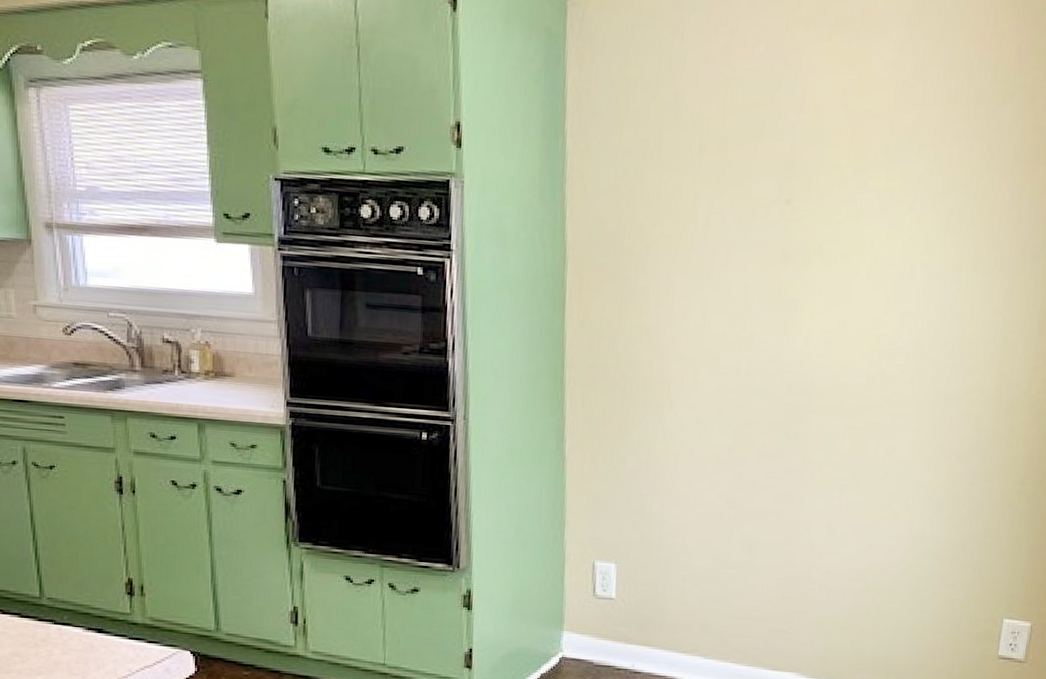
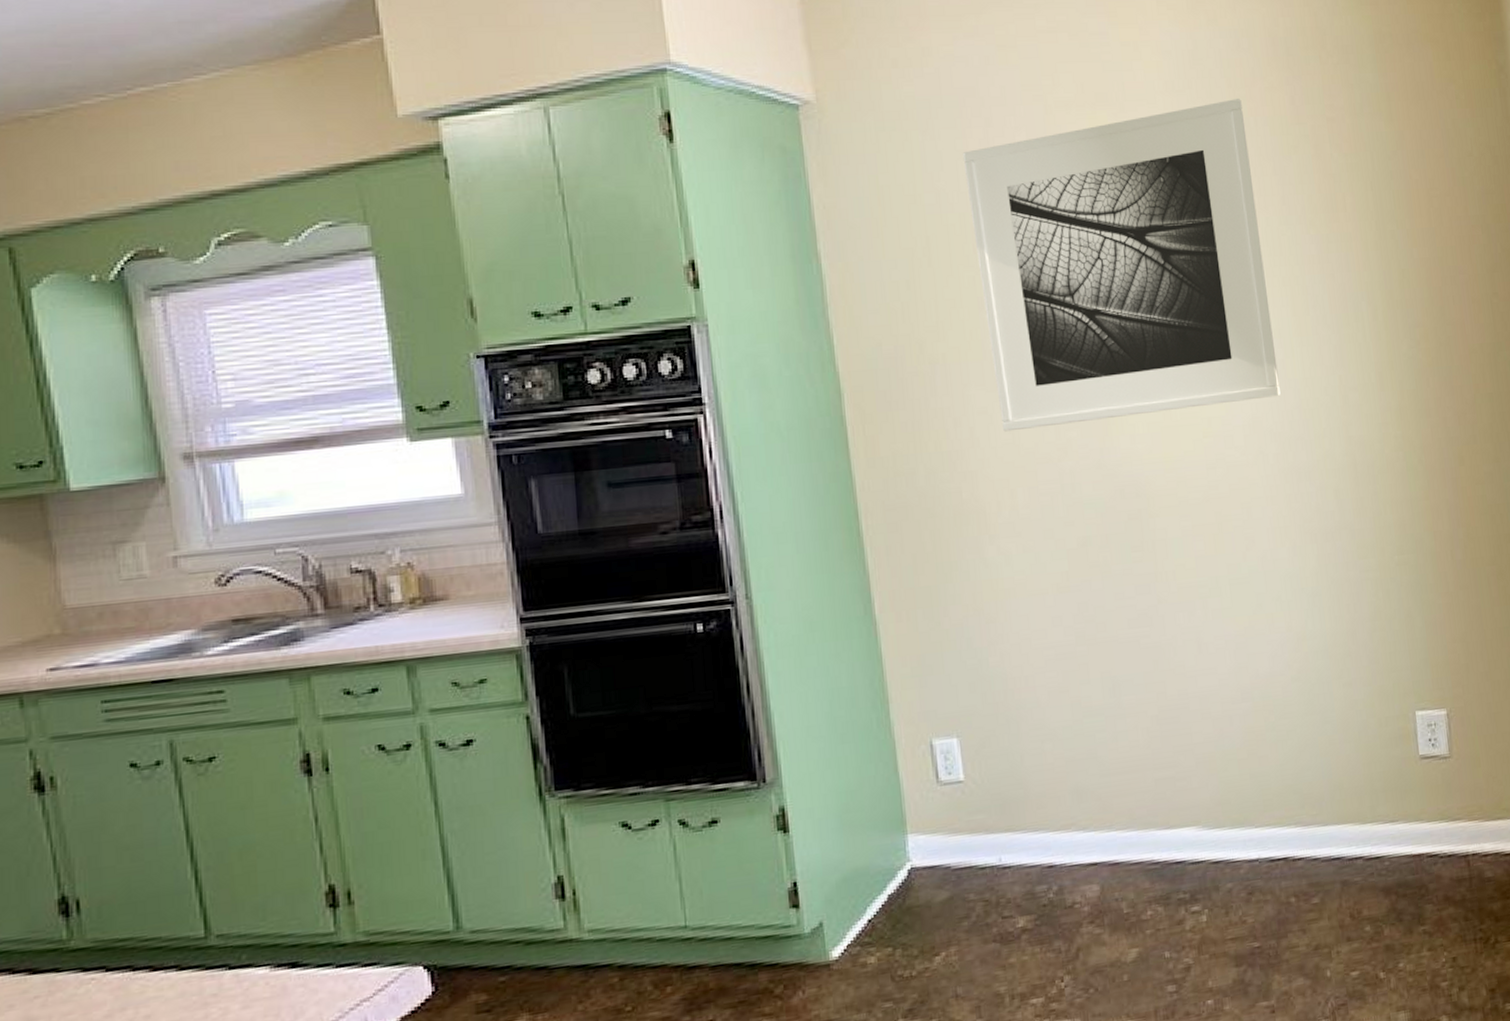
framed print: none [697,40,971,327] -> present [962,99,1281,432]

